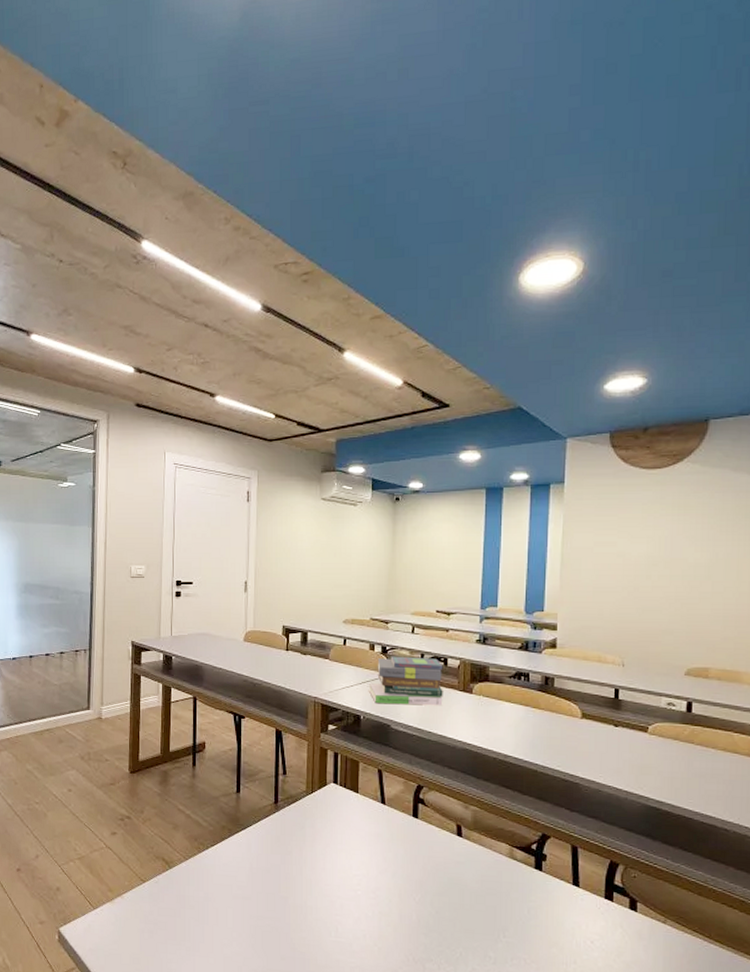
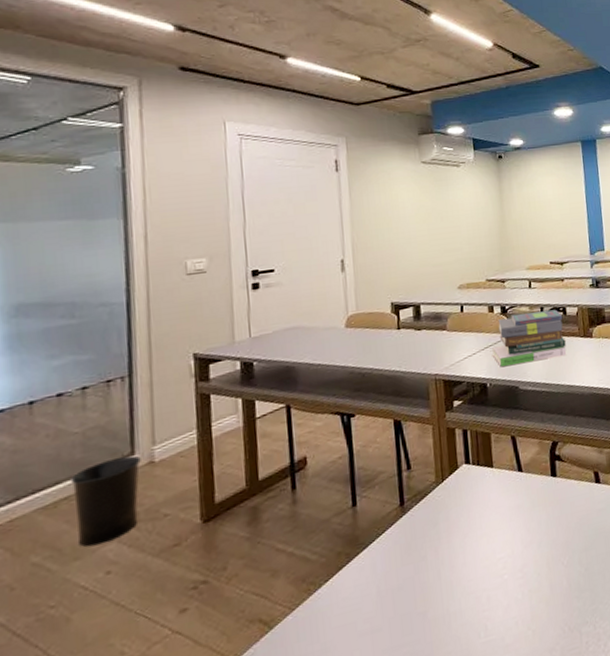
waste bin: none [51,709,93,769] -> present [70,455,141,547]

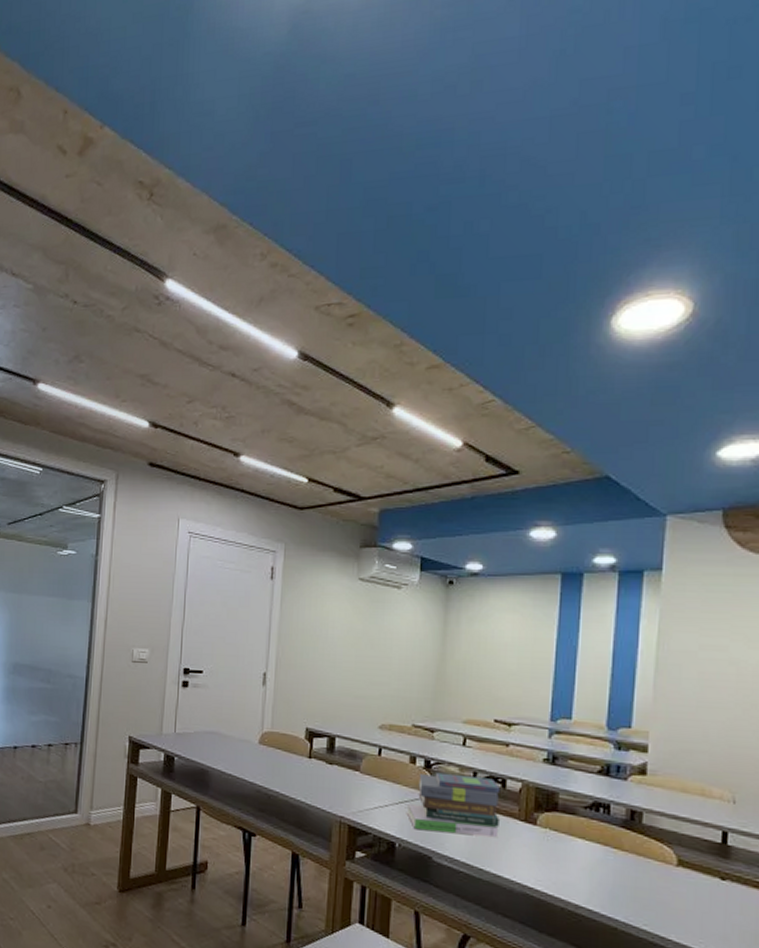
waste bin: present [70,455,141,547] -> none [33,811,81,881]

